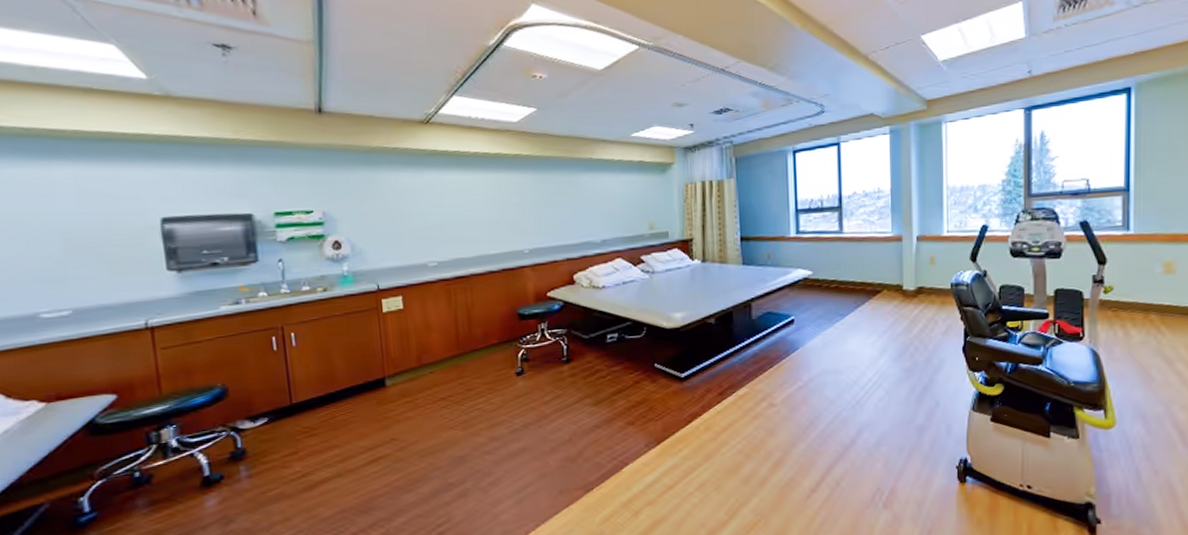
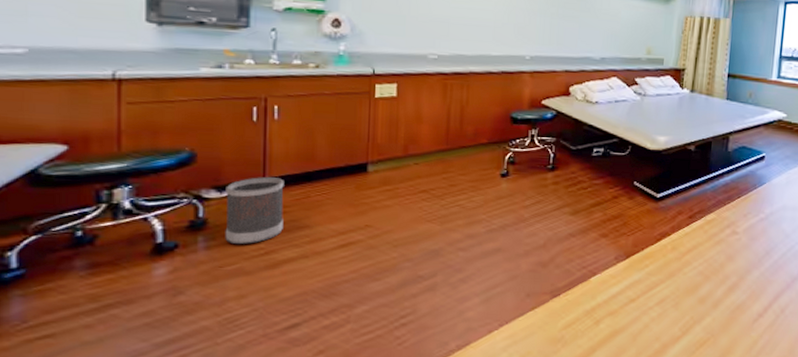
wastebasket: none [258,402,315,470] -> present [225,177,284,244]

